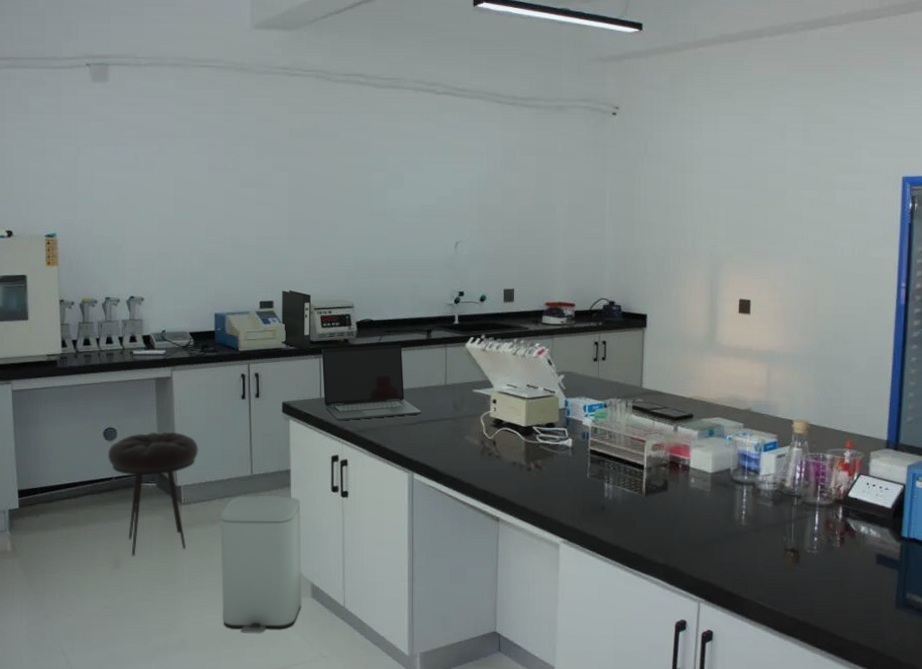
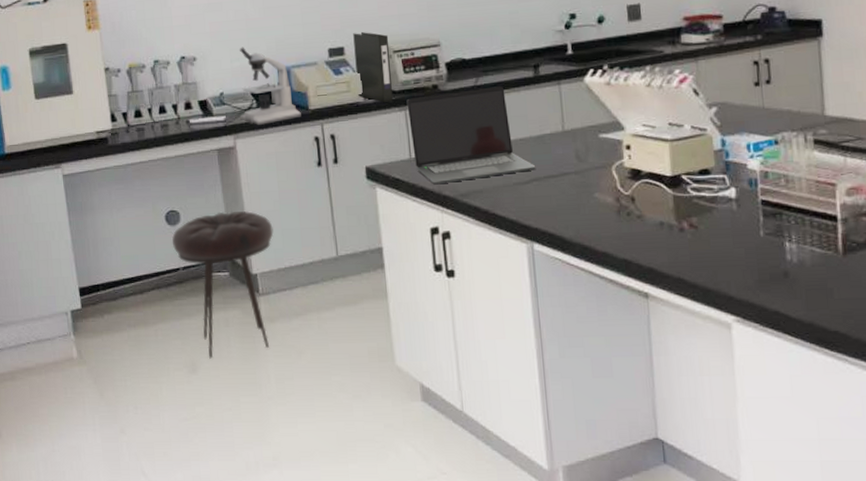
microscope: none [178,293,232,360] -> present [239,47,301,125]
pedal bin: present [219,495,302,634] -> none [305,279,411,446]

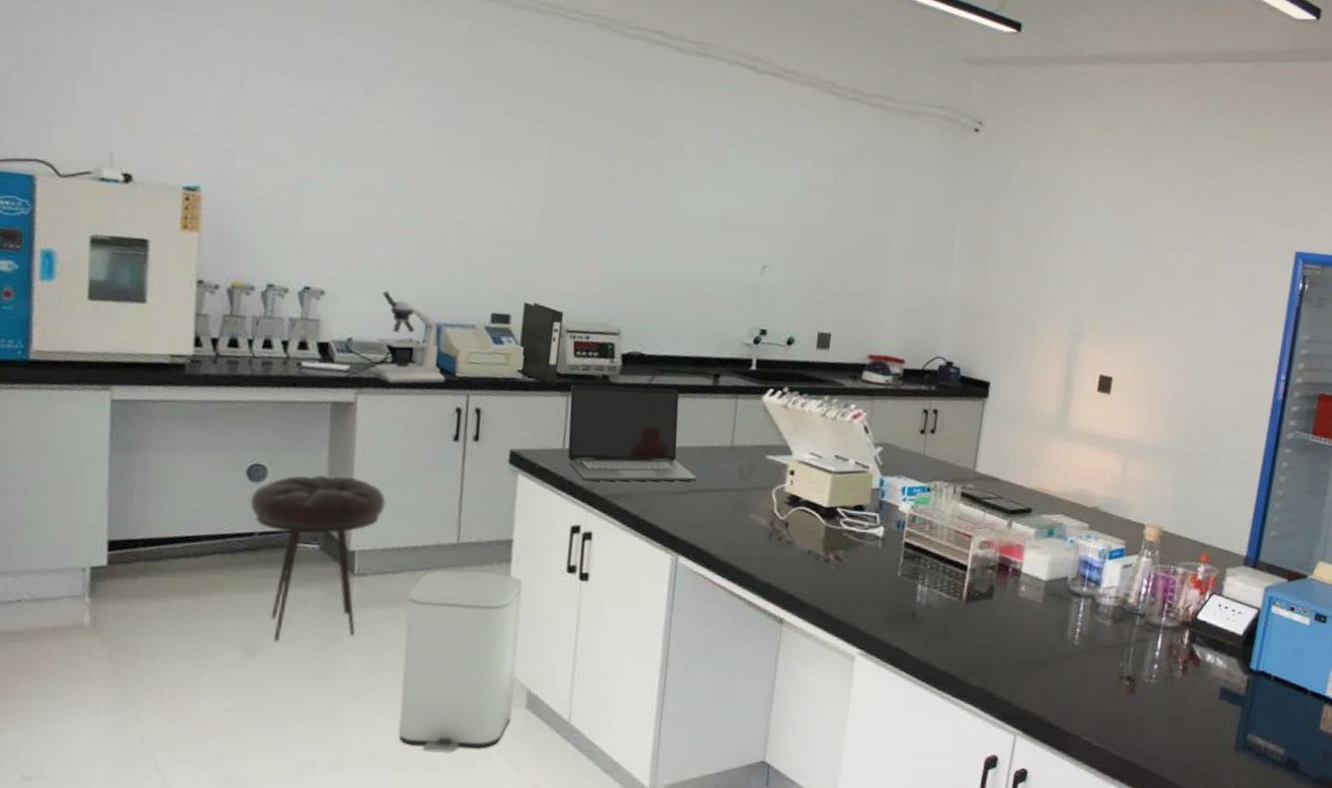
pedal bin: none [305,279,411,446] -> present [399,570,523,753]

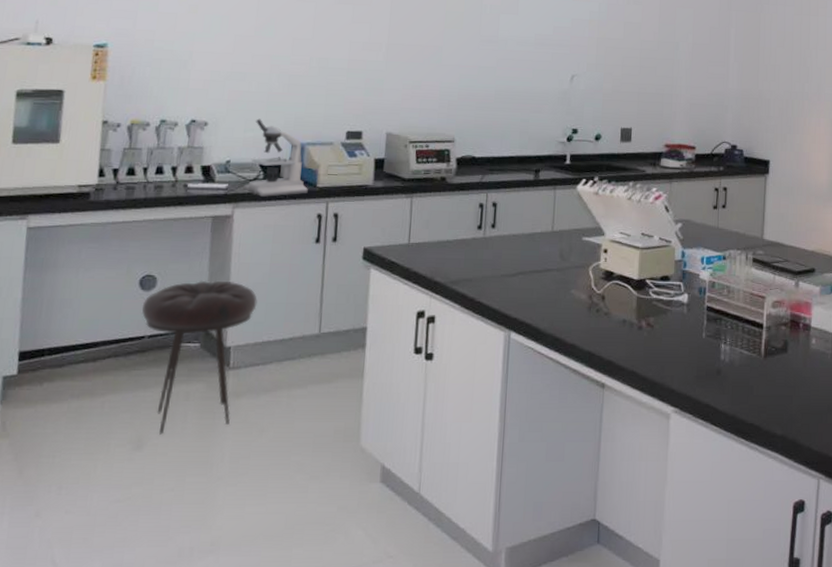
pedal bin: present [399,570,523,753] -> none [268,357,376,530]
binder: present [517,302,564,385] -> none [368,119,407,188]
laptop: present [567,384,697,482] -> none [412,185,524,271]

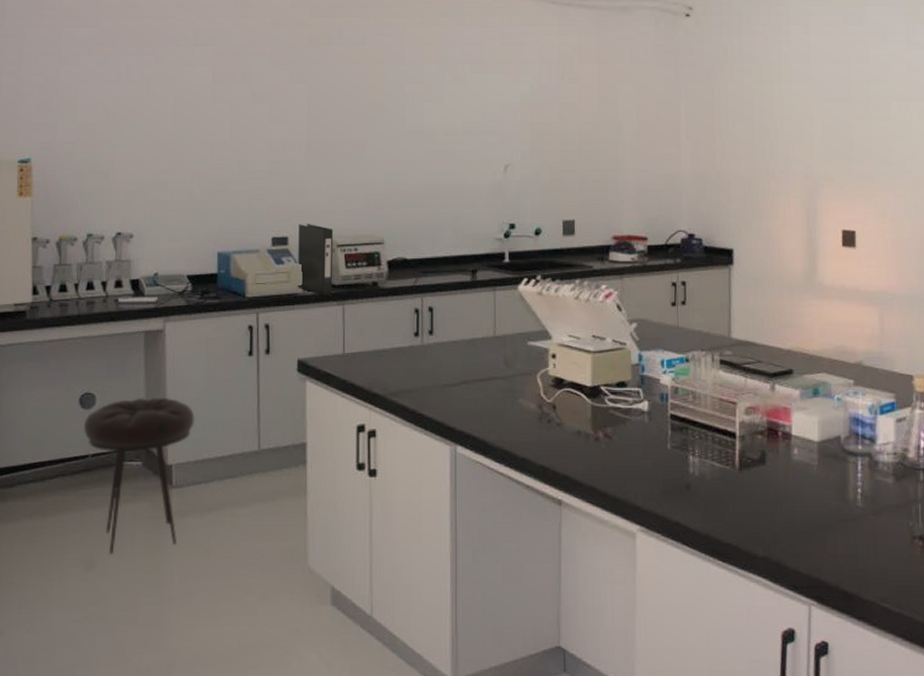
microscope: present [243,118,308,197] -> none [172,228,237,309]
binder: none [368,119,407,188] -> present [297,223,334,295]

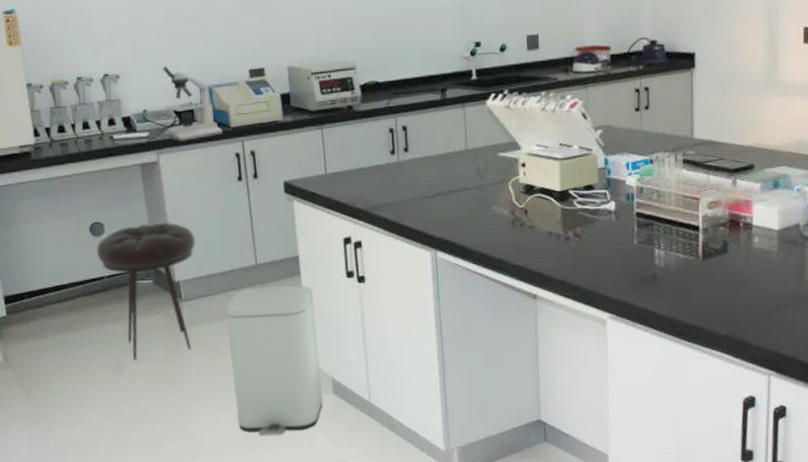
microscope: none [172,228,237,309] -> present [162,66,223,141]
pedal bin: none [219,475,320,652] -> present [225,285,323,436]
binder: present [297,223,334,295] -> none [273,53,310,121]

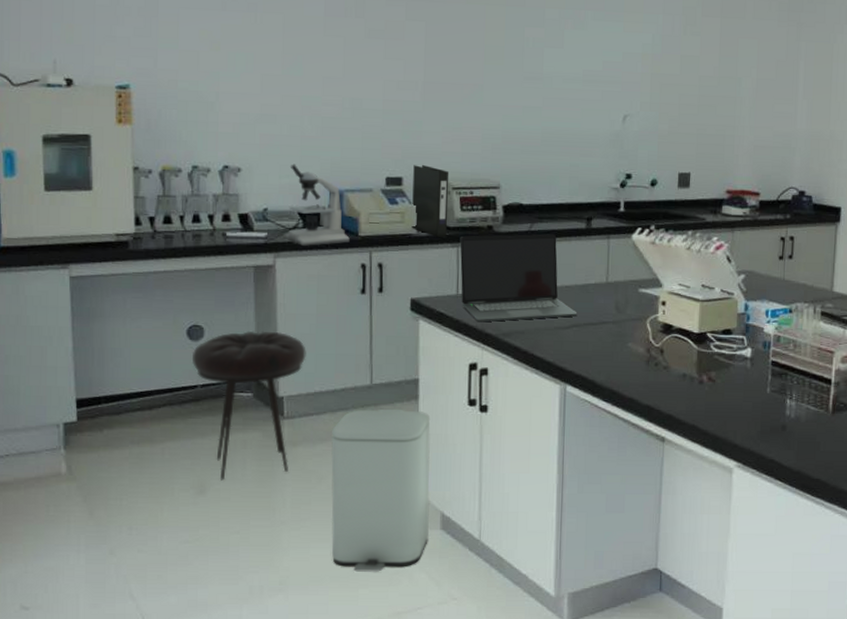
binder: none [273,53,310,121] -> present [412,164,449,237]
laptop: none [323,108,441,199] -> present [460,233,578,322]

